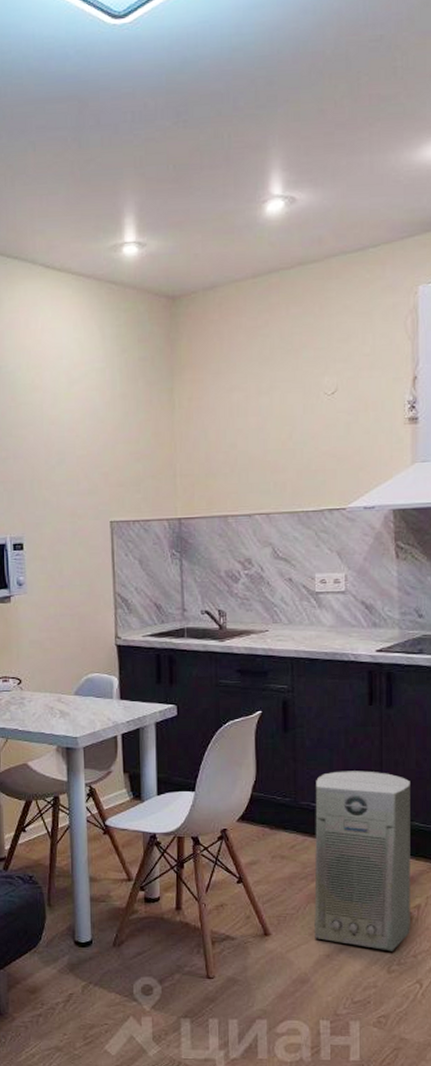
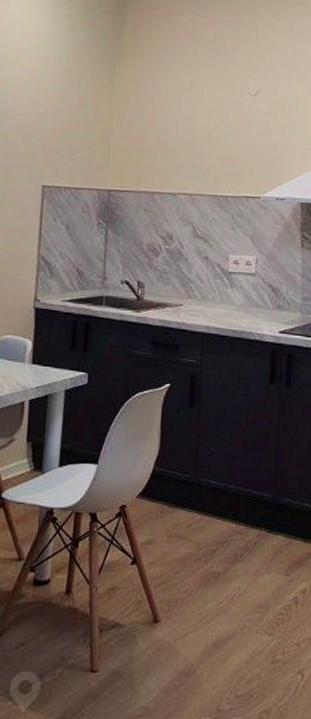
air purifier: present [314,771,410,951] -> none [204,448,303,639]

